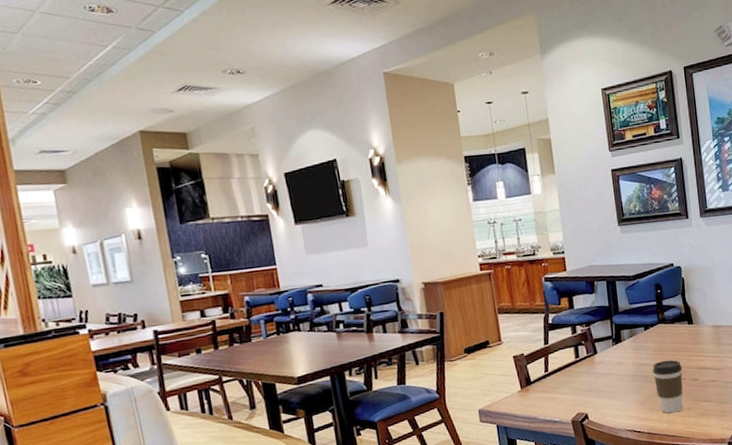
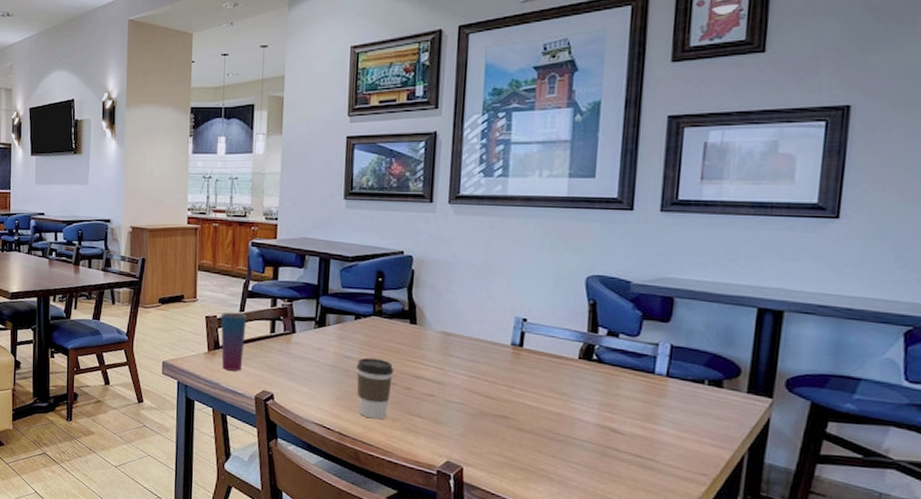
cup: none [527,346,555,403] -> present [220,312,247,371]

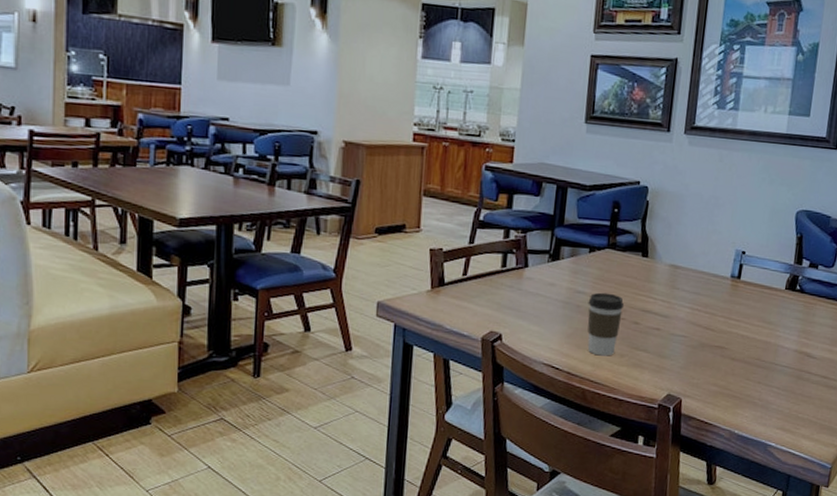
cup: present [220,312,247,371] -> none [446,244,476,310]

